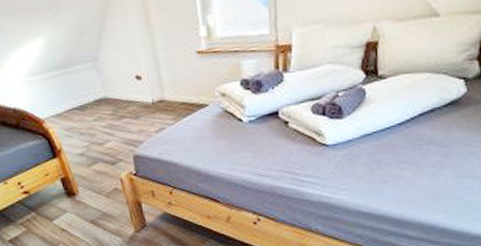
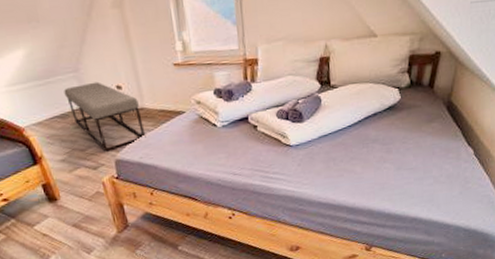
bench: none [82,71,166,147] -> present [63,81,146,152]

